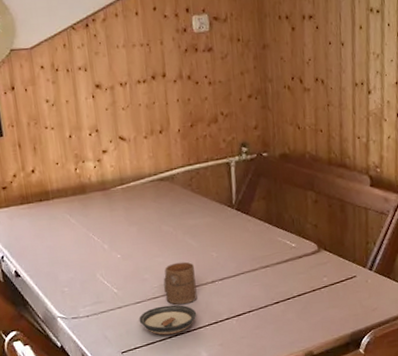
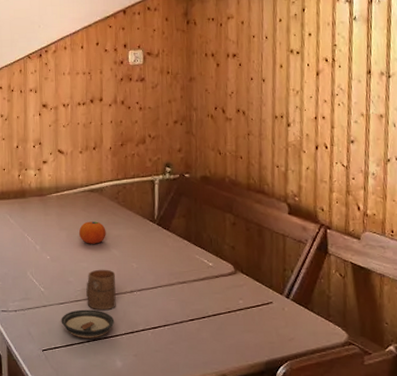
fruit: none [150,212,181,237] -> present [78,221,106,244]

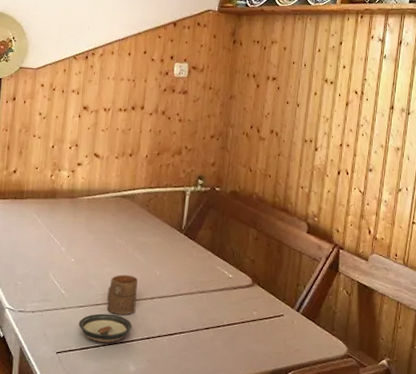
fruit: present [78,221,106,244] -> none [106,227,134,250]

